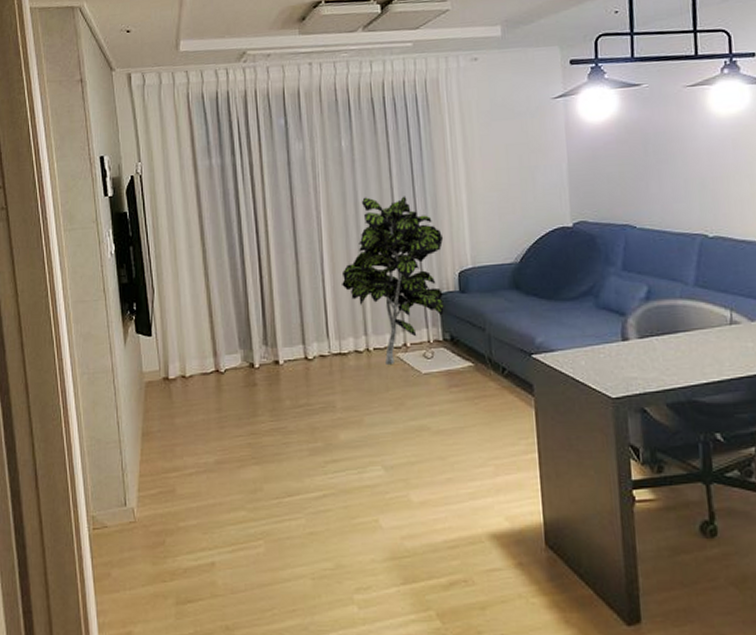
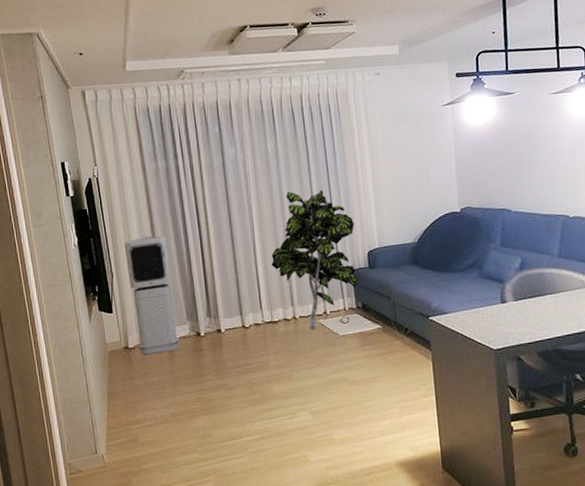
air purifier: none [168,245,230,388] -> present [124,235,180,355]

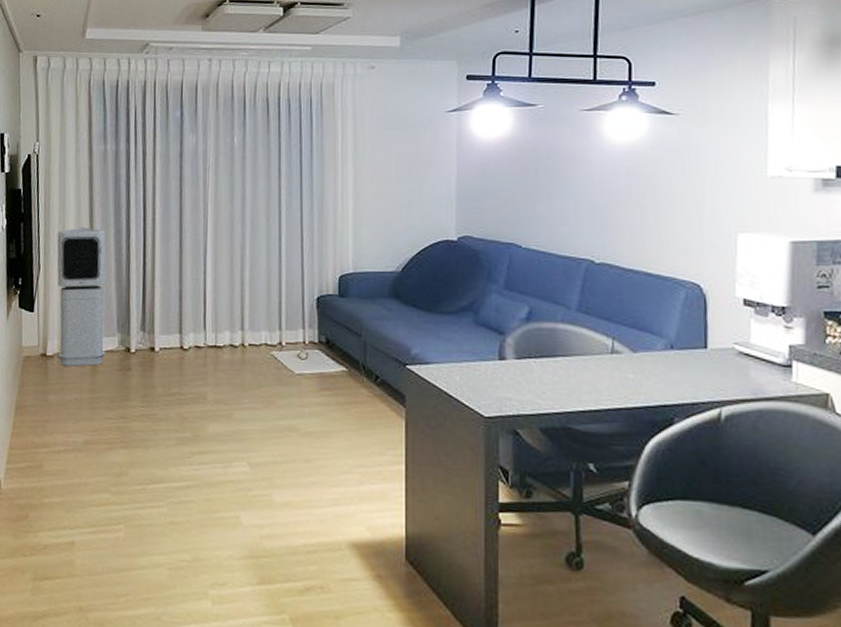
indoor plant: present [271,190,358,329] -> none [223,194,327,362]

